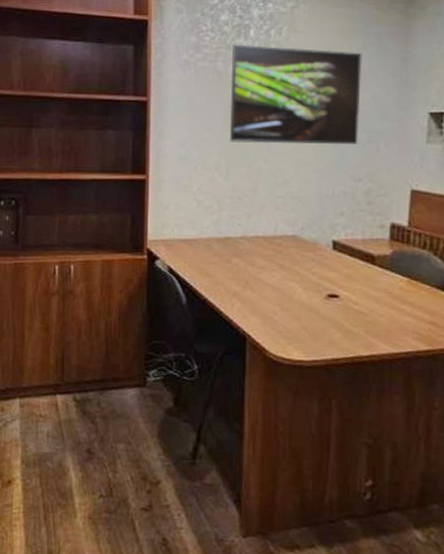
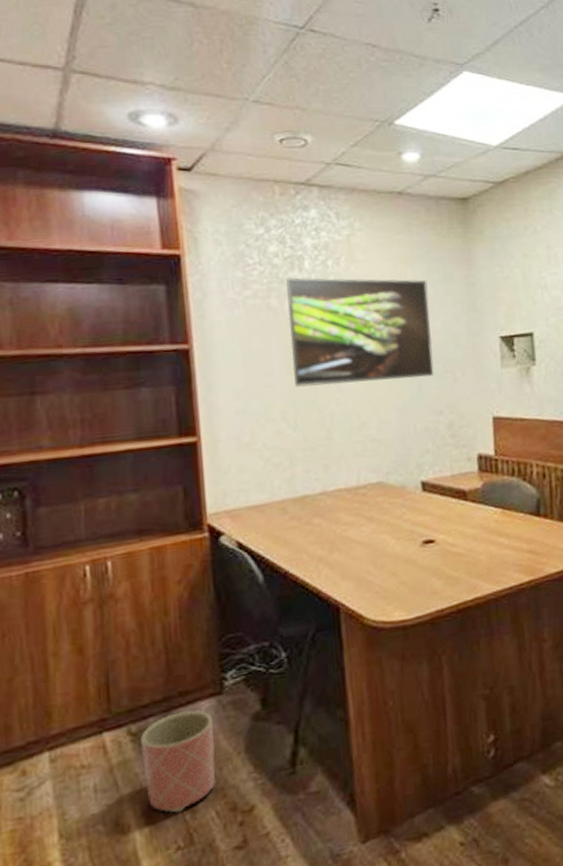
planter: none [82,393,136,469] -> present [141,710,215,813]

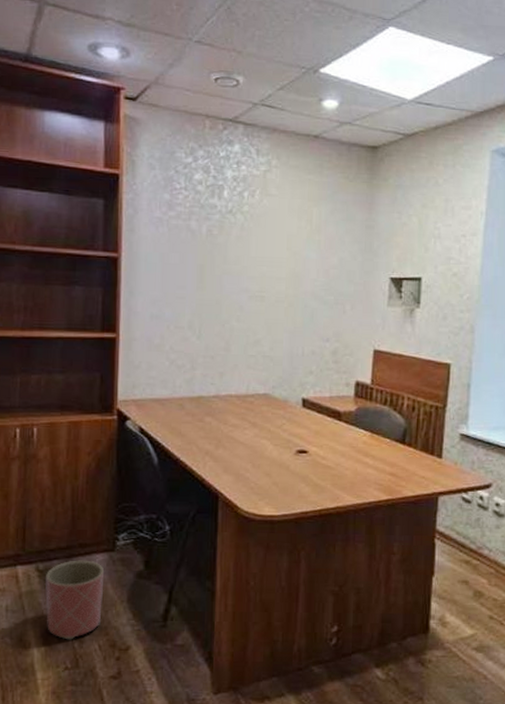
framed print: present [286,277,434,387] -> none [202,204,330,306]

